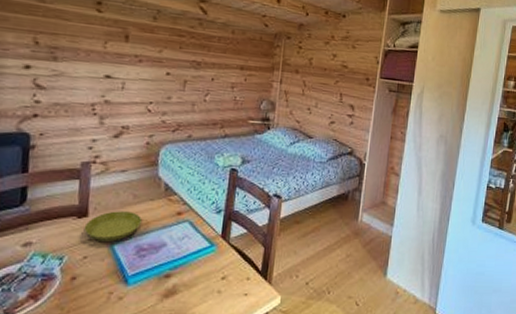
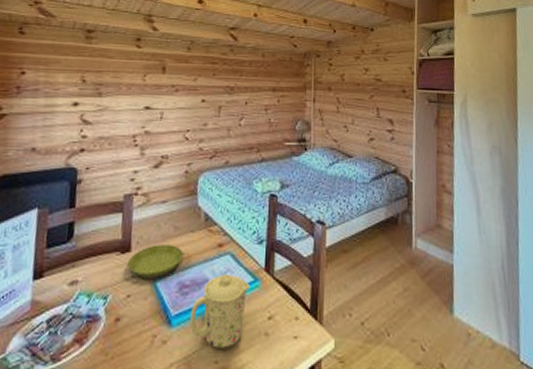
mug: none [146,239,207,304] -> present [190,274,250,348]

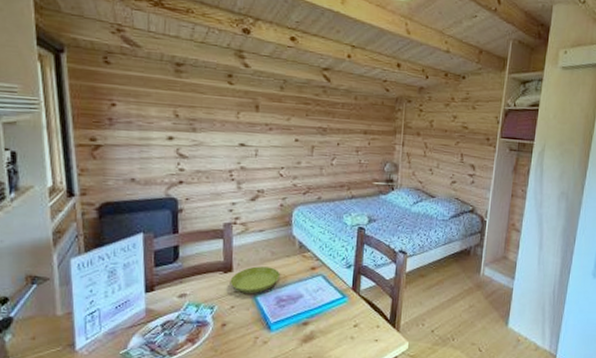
mug: present [190,274,250,348] -> none [287,291,339,348]

